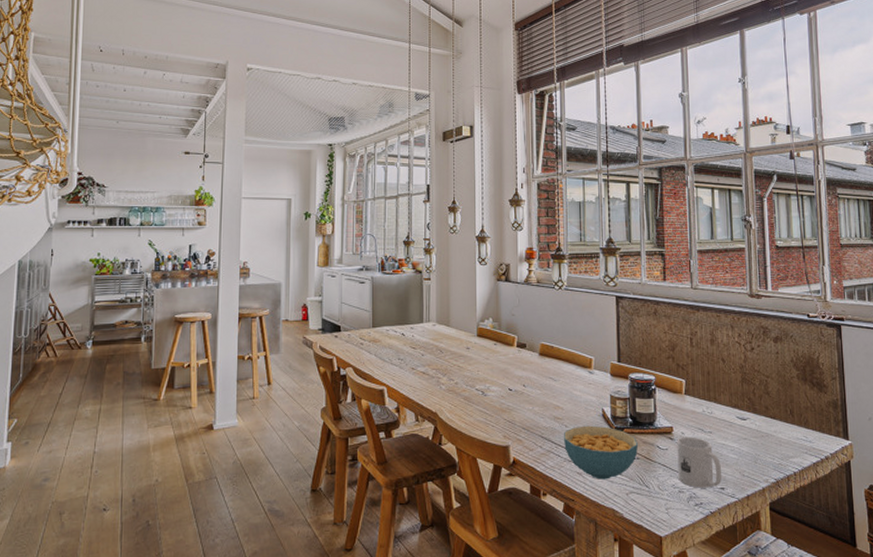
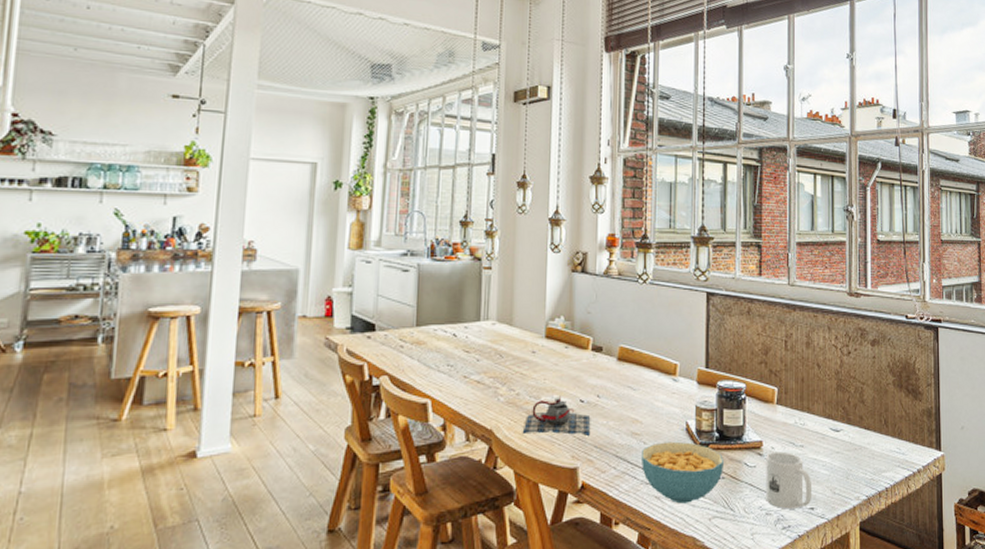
teapot: none [461,385,519,420] -> present [522,395,591,437]

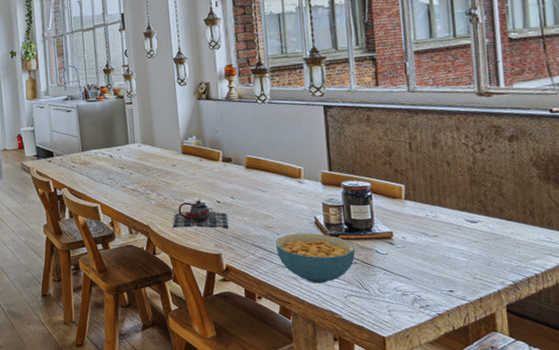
mug: present [766,451,813,509] -> none [397,241,451,291]

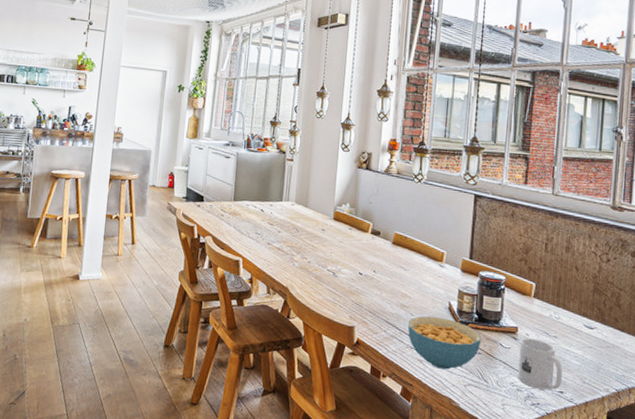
teapot: present [172,198,229,230] -> none [311,267,367,303]
mug: none [397,241,451,291] -> present [518,338,563,390]

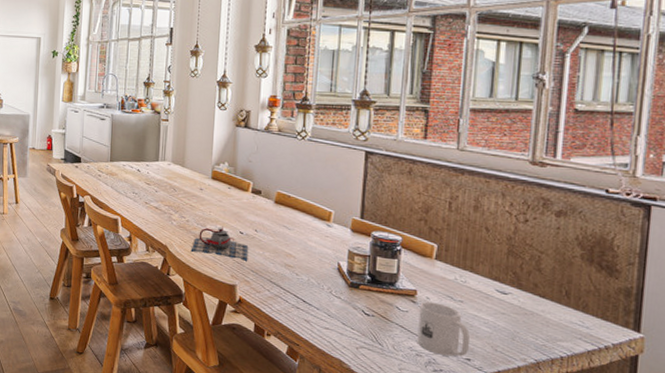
teapot: none [311,267,367,303] -> present [190,226,248,262]
cereal bowl: present [407,316,482,370] -> none [293,276,375,331]

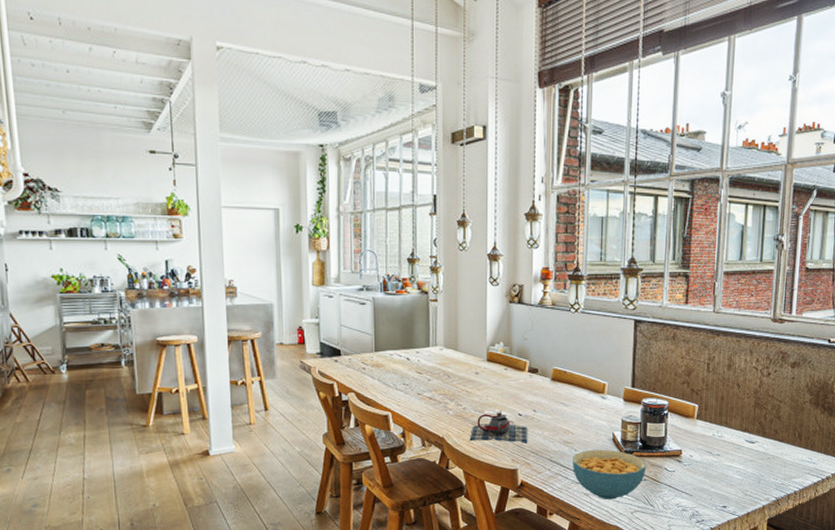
cereal bowl: none [293,276,375,331] -> present [572,449,647,500]
mug: present [417,301,471,357] -> none [683,459,726,507]

